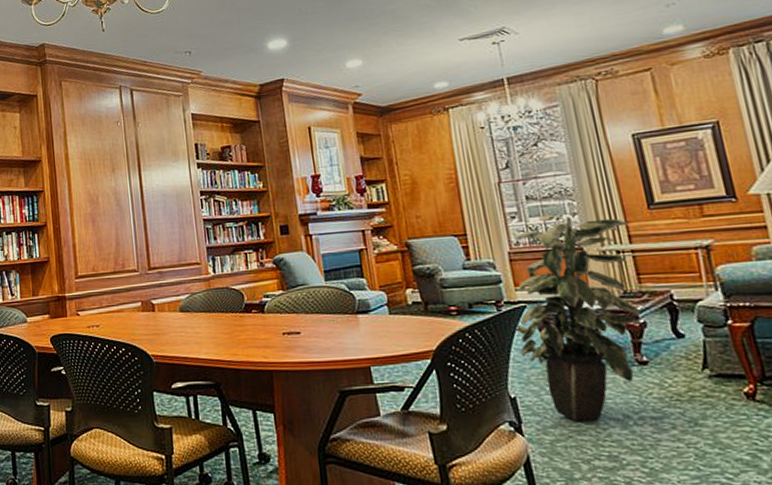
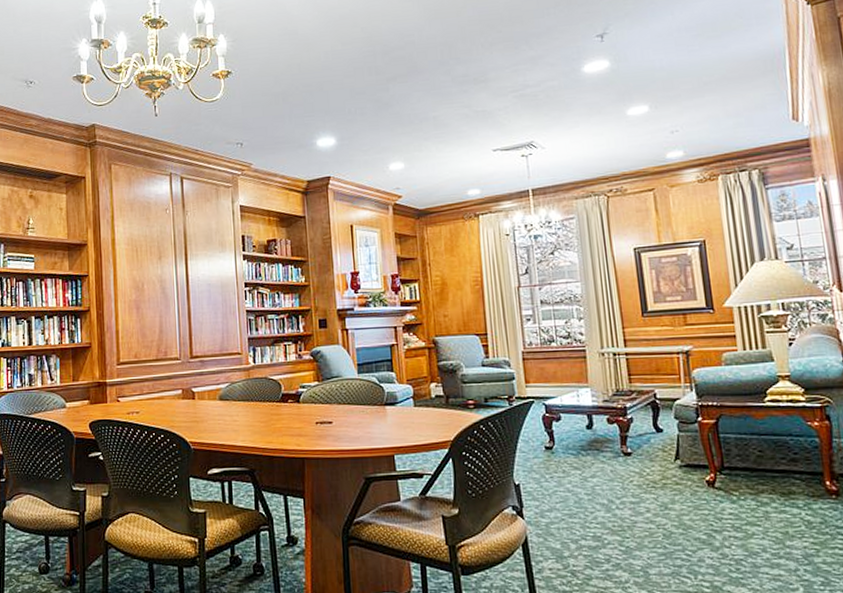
indoor plant: present [513,214,640,421] -> none [521,318,629,505]

